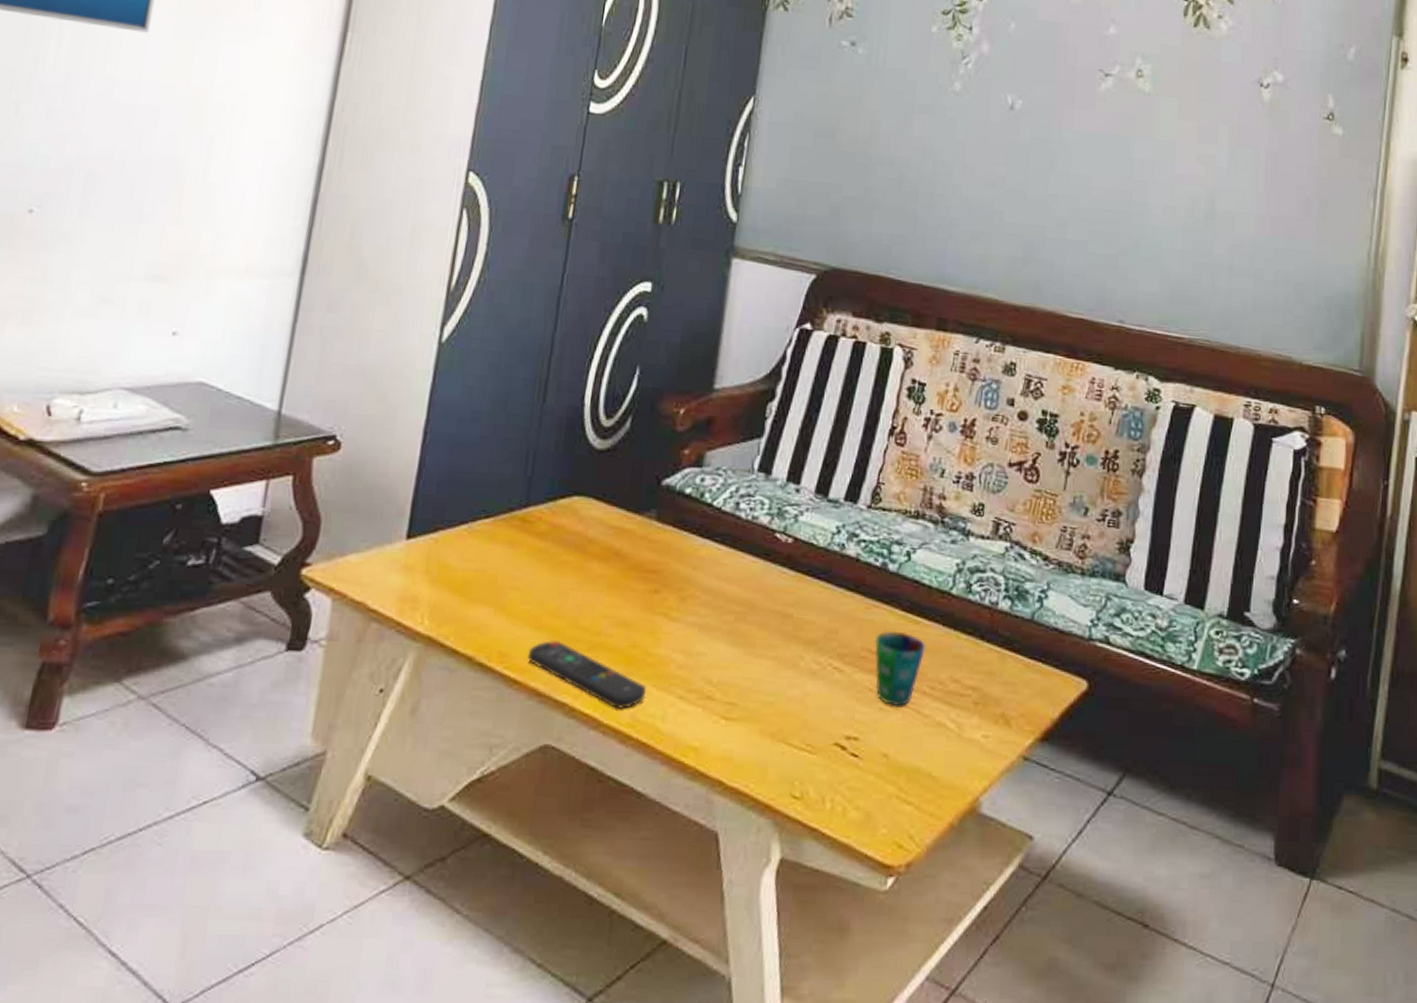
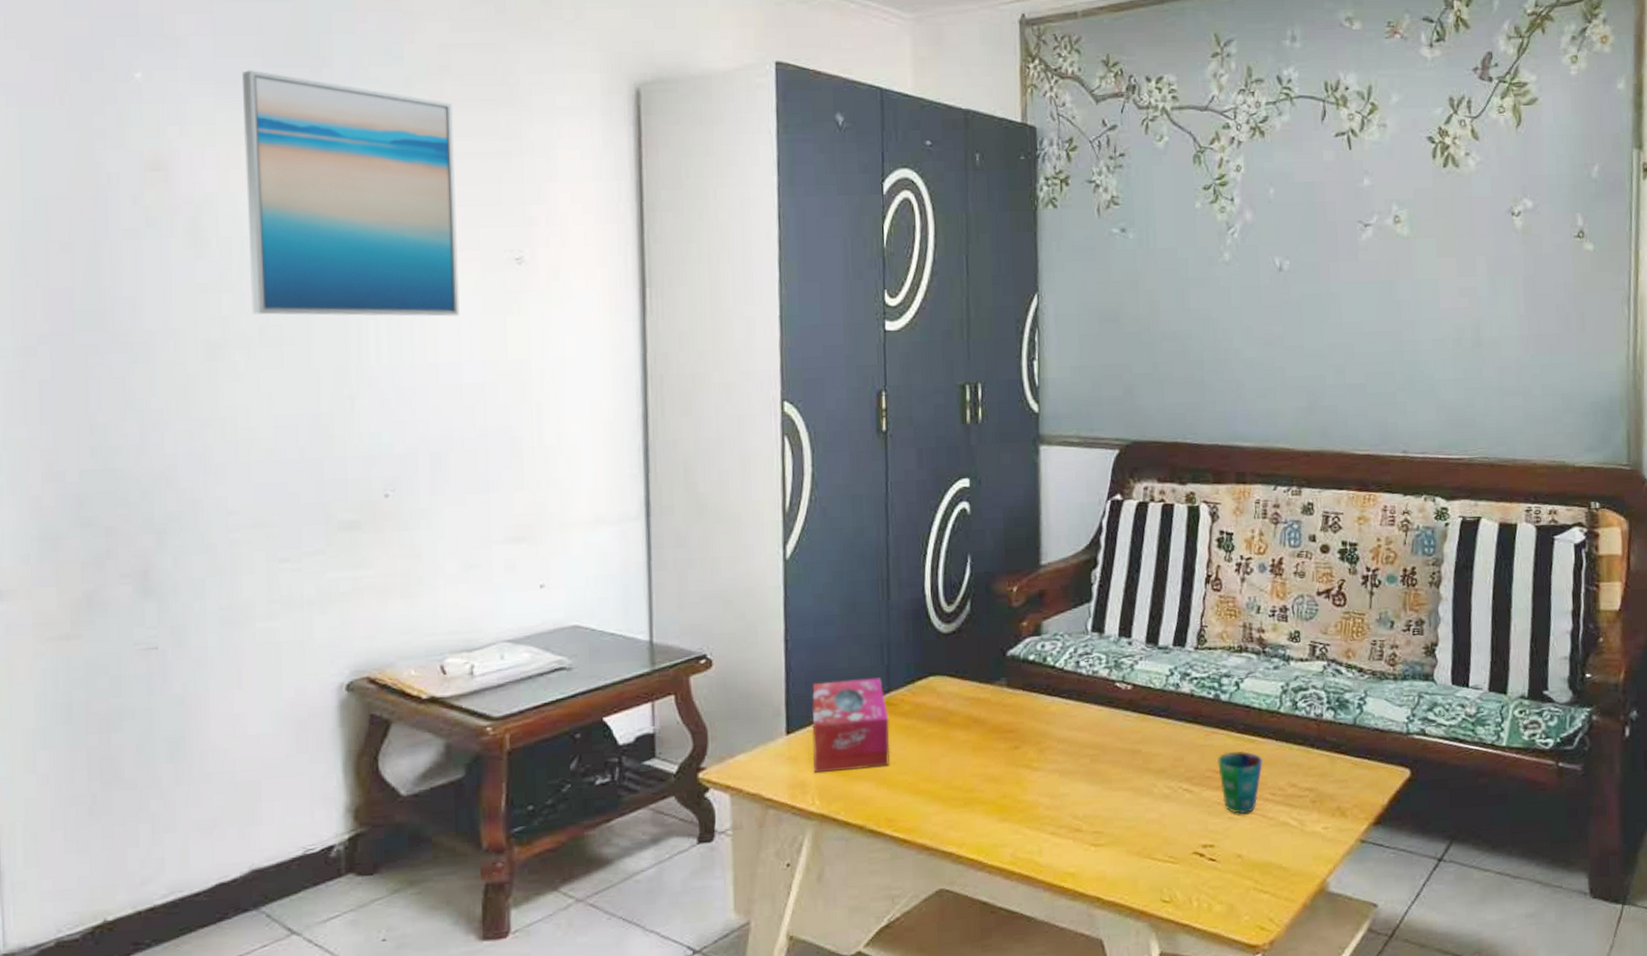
tissue box: none [429,484,522,592] -> present [811,677,890,774]
remote control: present [528,639,647,710] -> none [912,801,1022,852]

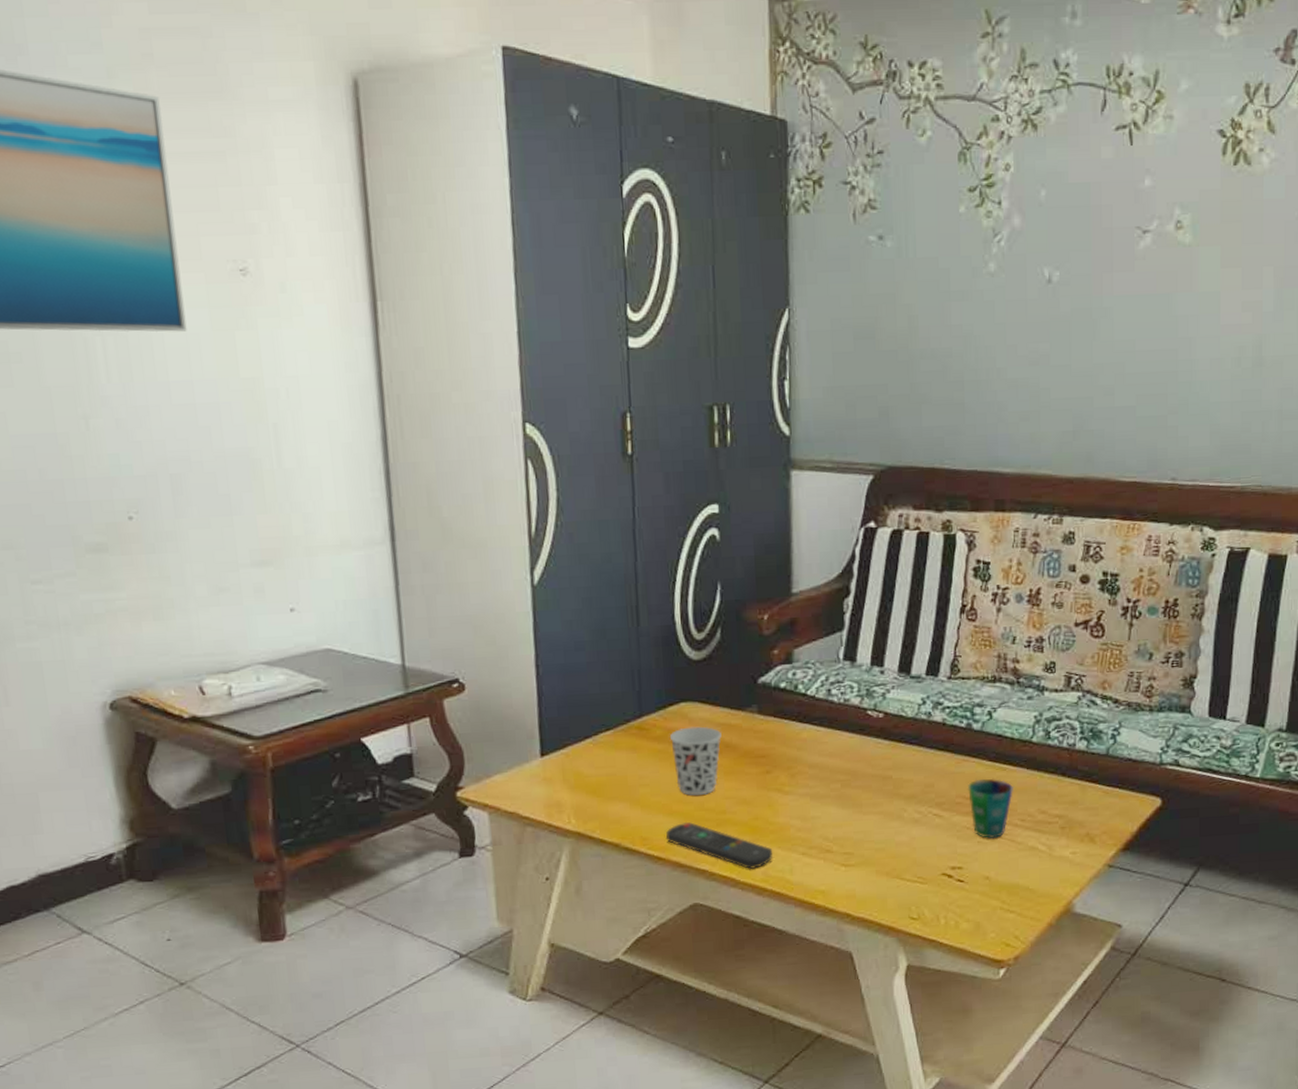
tissue box: present [811,677,890,774] -> none [565,703,644,794]
remote control: none [912,801,1022,852] -> present [666,821,773,870]
cup: none [917,701,970,773] -> present [669,726,722,796]

